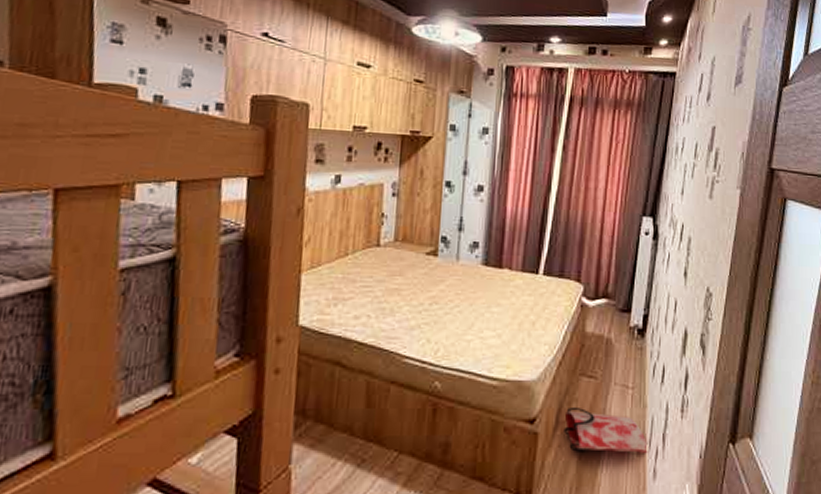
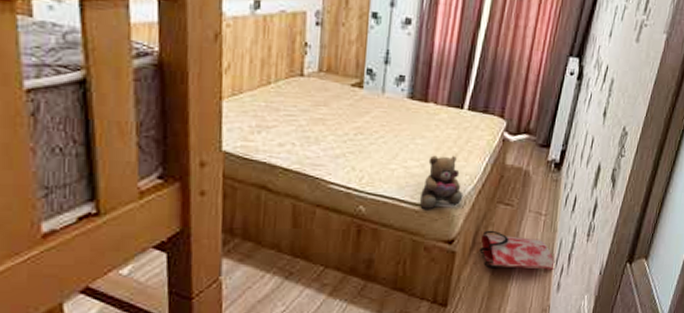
teddy bear: none [498,324,543,385] -> present [420,155,463,210]

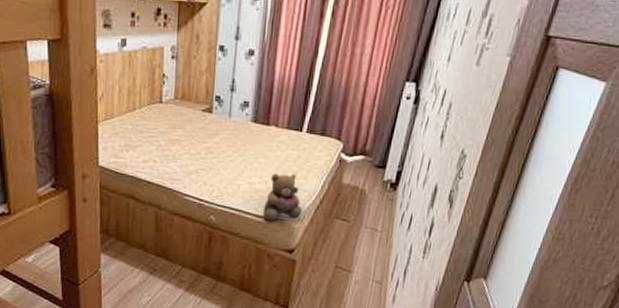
bag: present [479,230,556,270] -> none [317,242,391,283]

